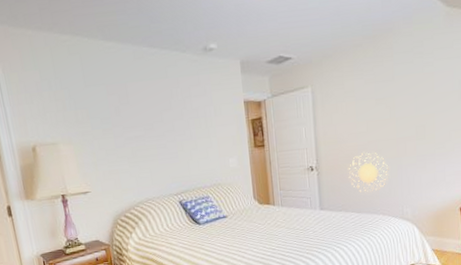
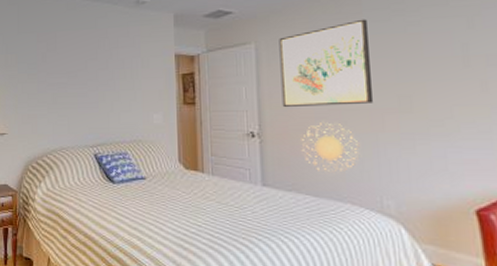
wall art: none [330,61,399,142] -> present [279,19,373,107]

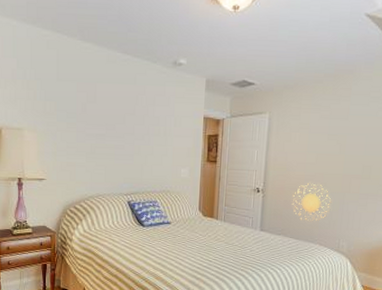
wall art: present [279,19,373,107] -> none [283,101,353,171]

